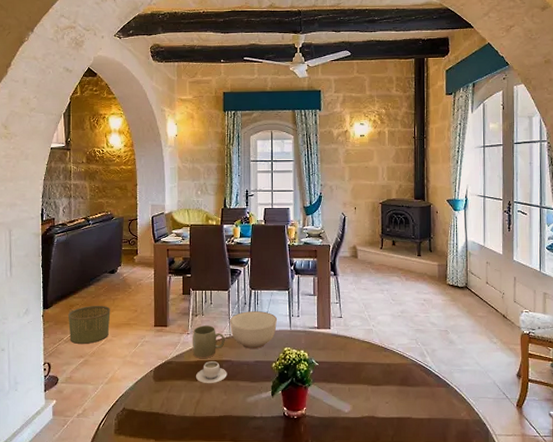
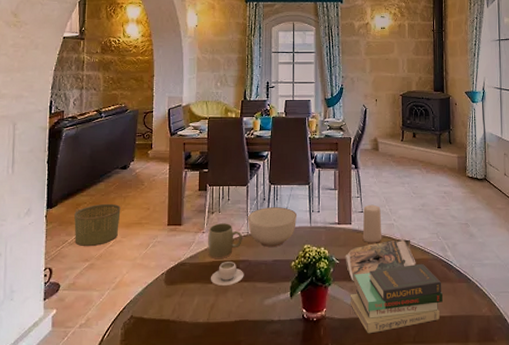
magazine: none [324,344,395,383] -> present [345,239,416,281]
books: none [329,368,421,433] -> present [350,263,443,334]
candle: none [341,310,361,348] -> present [362,204,382,243]

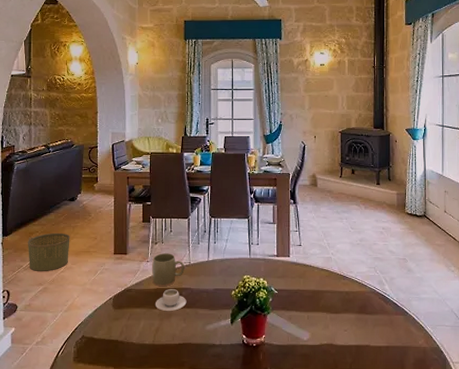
bowl: present [247,207,298,248] -> none [189,239,237,277]
magazine: present [345,239,416,281] -> none [283,272,353,311]
books: present [350,263,443,334] -> none [288,296,379,360]
candle: present [362,204,382,243] -> none [300,238,320,276]

